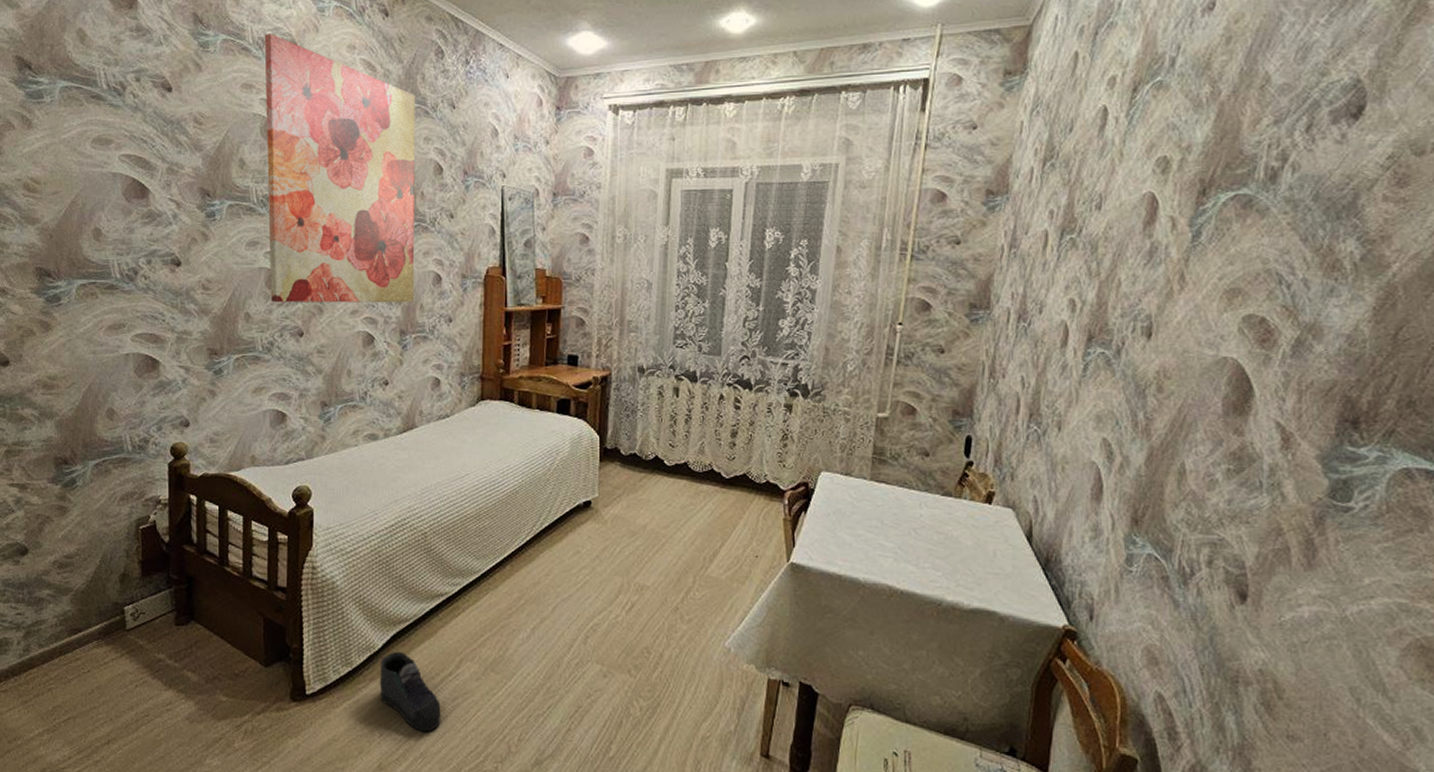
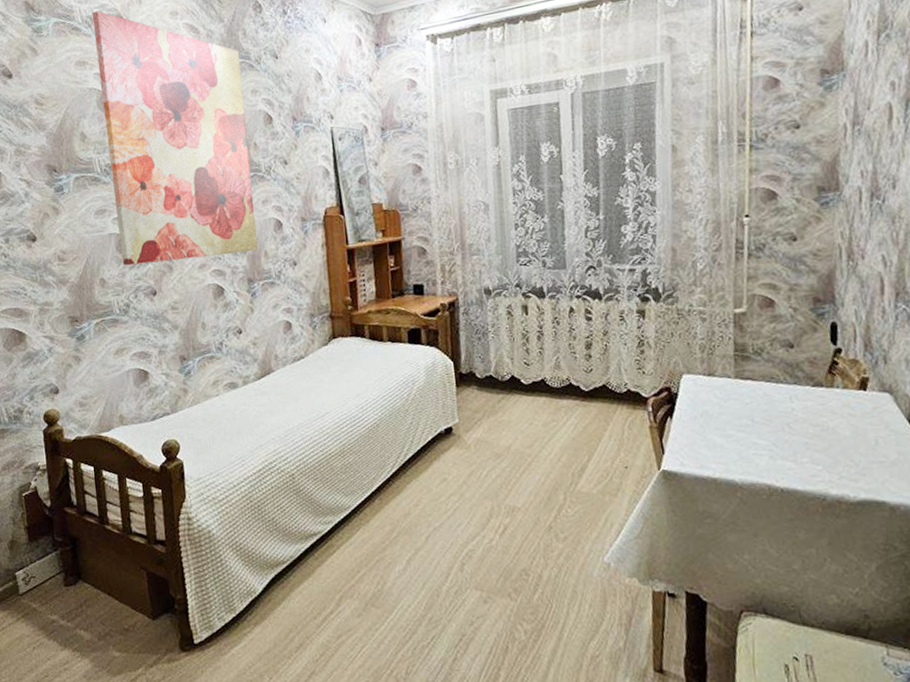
shoe: present [379,651,441,732] -> none [262,593,328,672]

